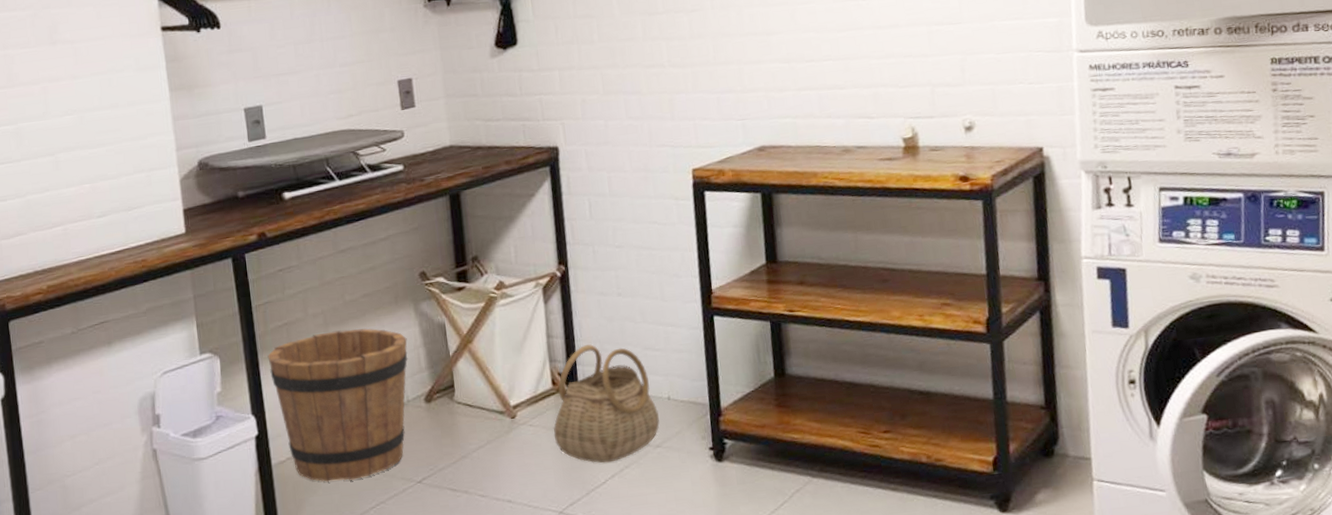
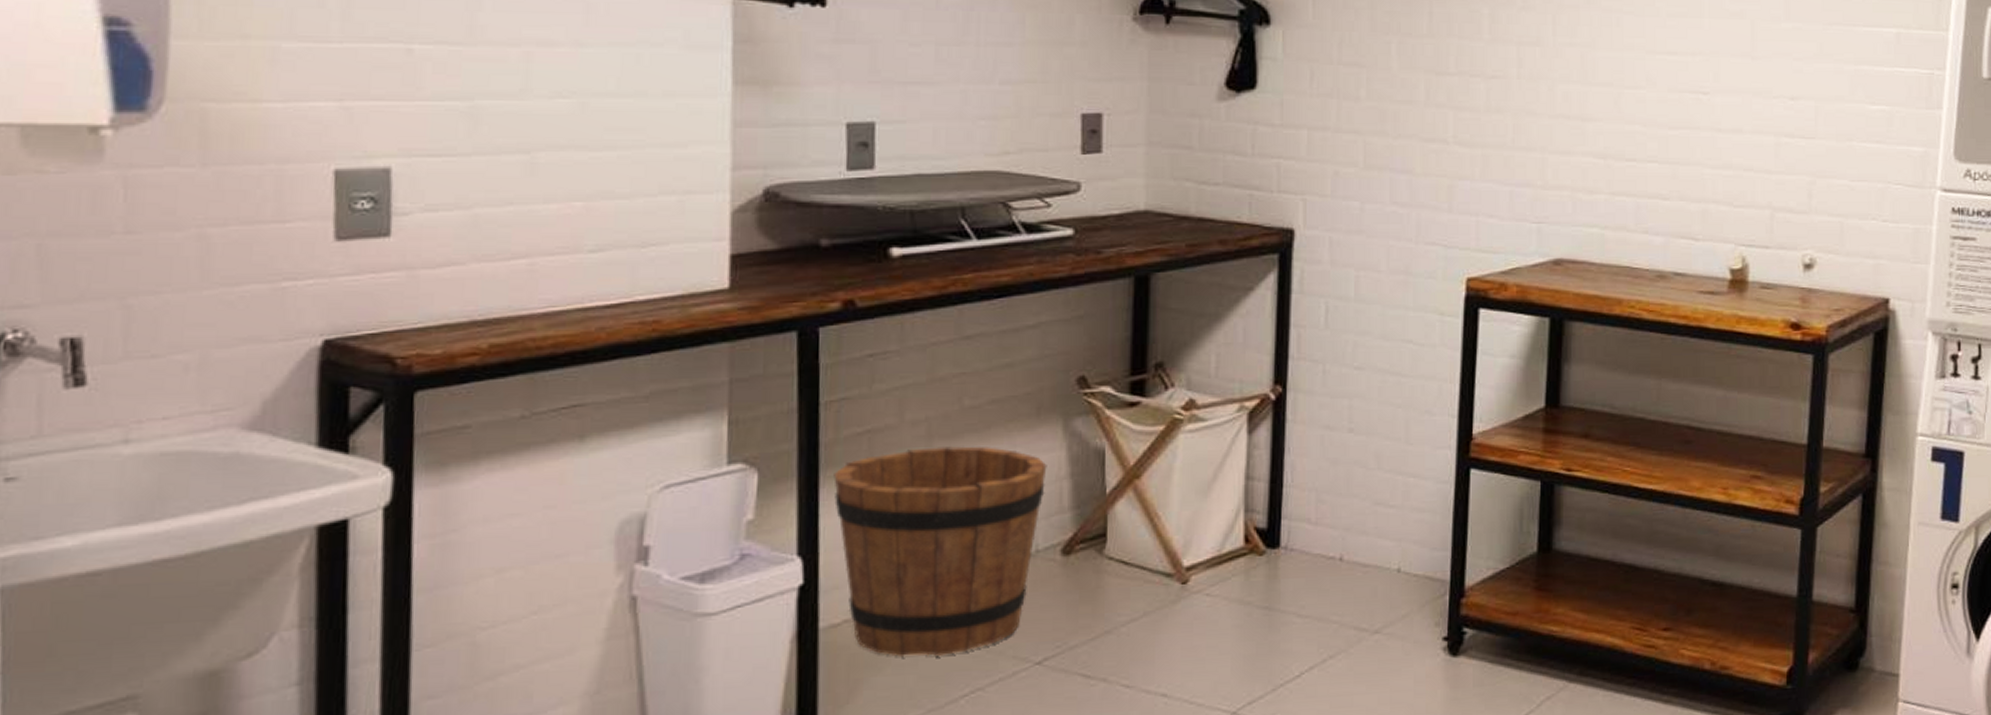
basket: present [553,344,660,463] -> none [1237,493,1382,651]

